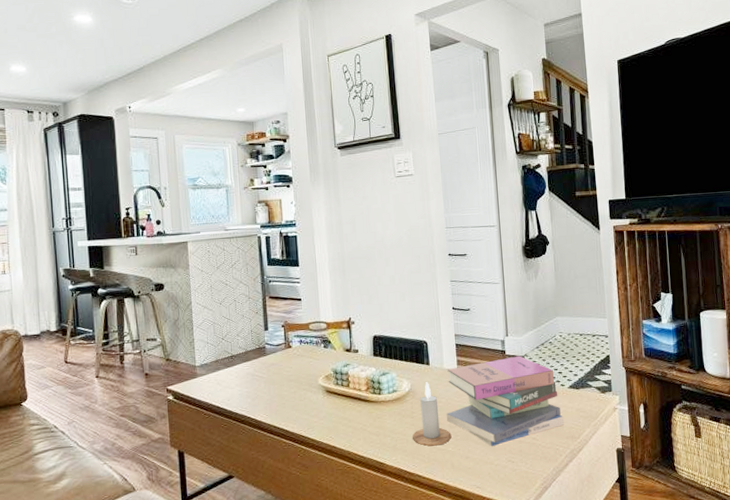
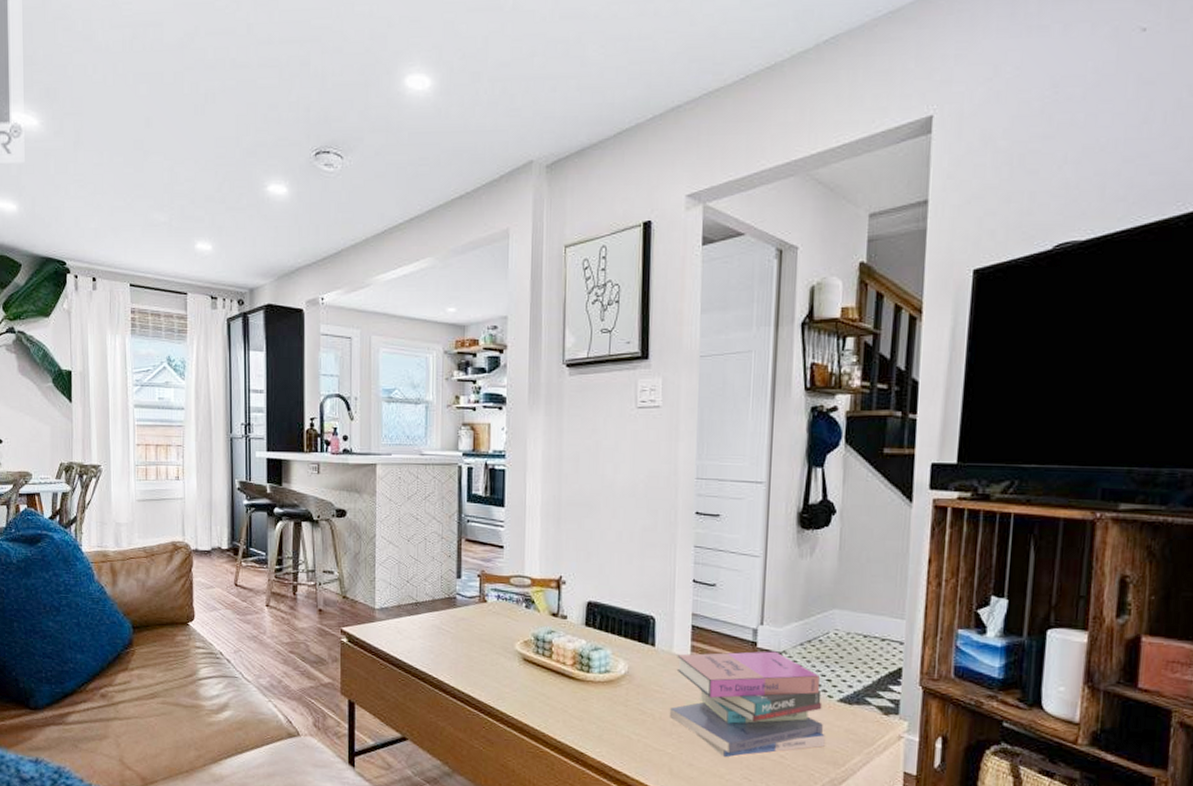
candle: present [413,382,452,446] -> none [624,666,674,745]

